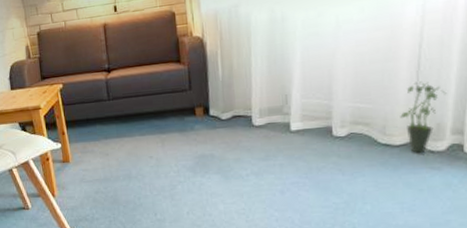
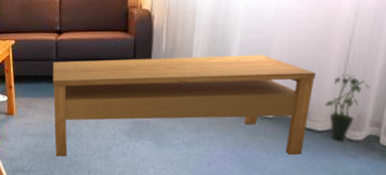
coffee table: none [105,70,387,201] -> present [53,55,316,157]

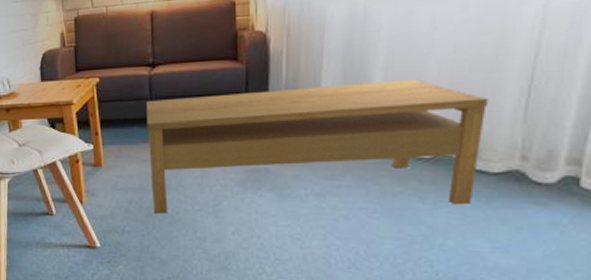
potted plant: present [325,74,370,140] -> none [502,98,565,184]

